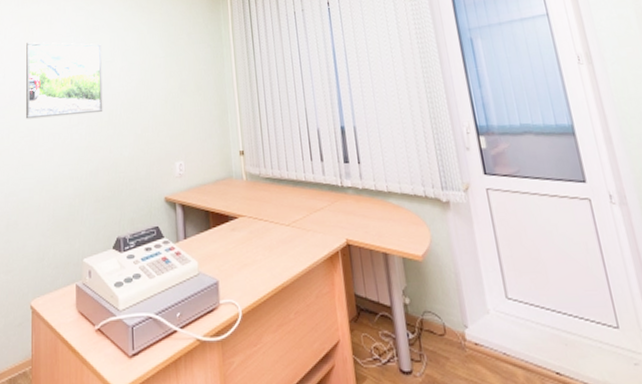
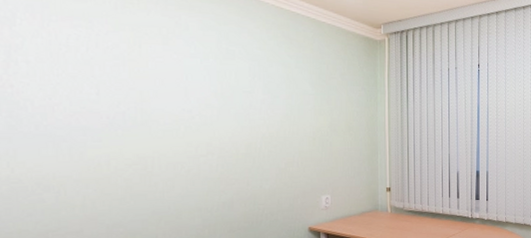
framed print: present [25,41,103,119] -> none [131,56,240,145]

